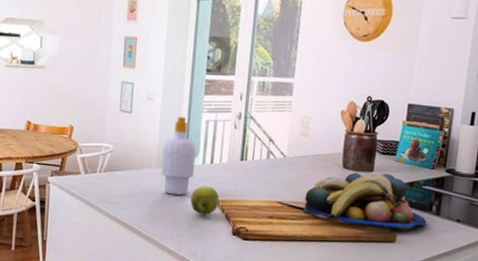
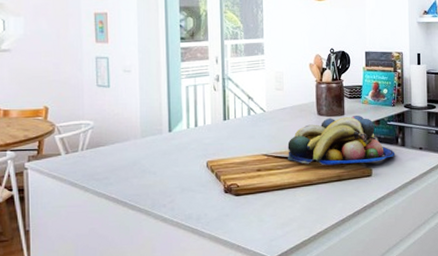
soap bottle: present [161,117,196,196] -> none [146,85,180,163]
apple: present [190,185,220,215] -> none [179,149,208,178]

